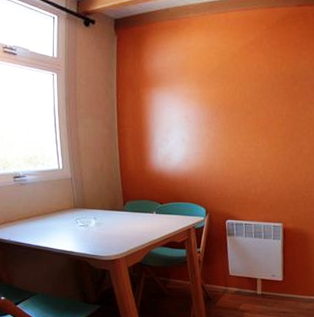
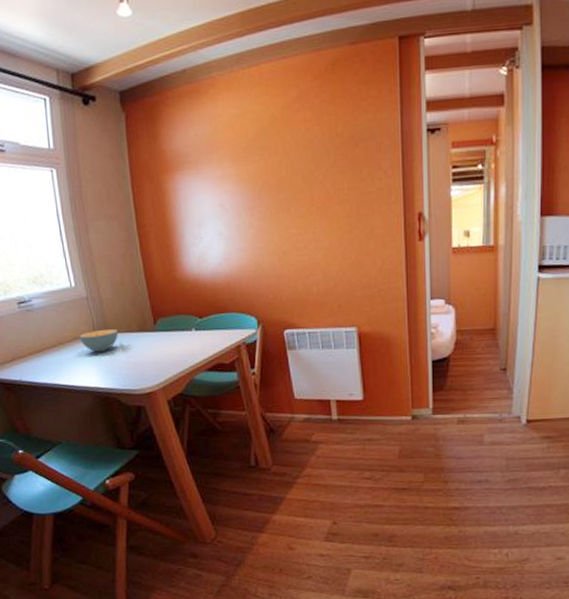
cereal bowl: none [61,206,93,224] -> present [79,329,118,353]

